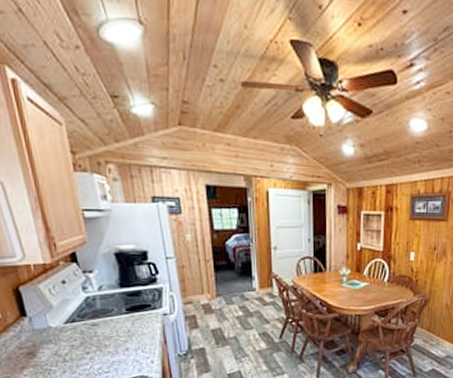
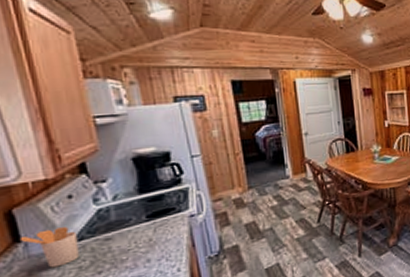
utensil holder: none [25,309,72,343] -> present [19,227,80,268]

